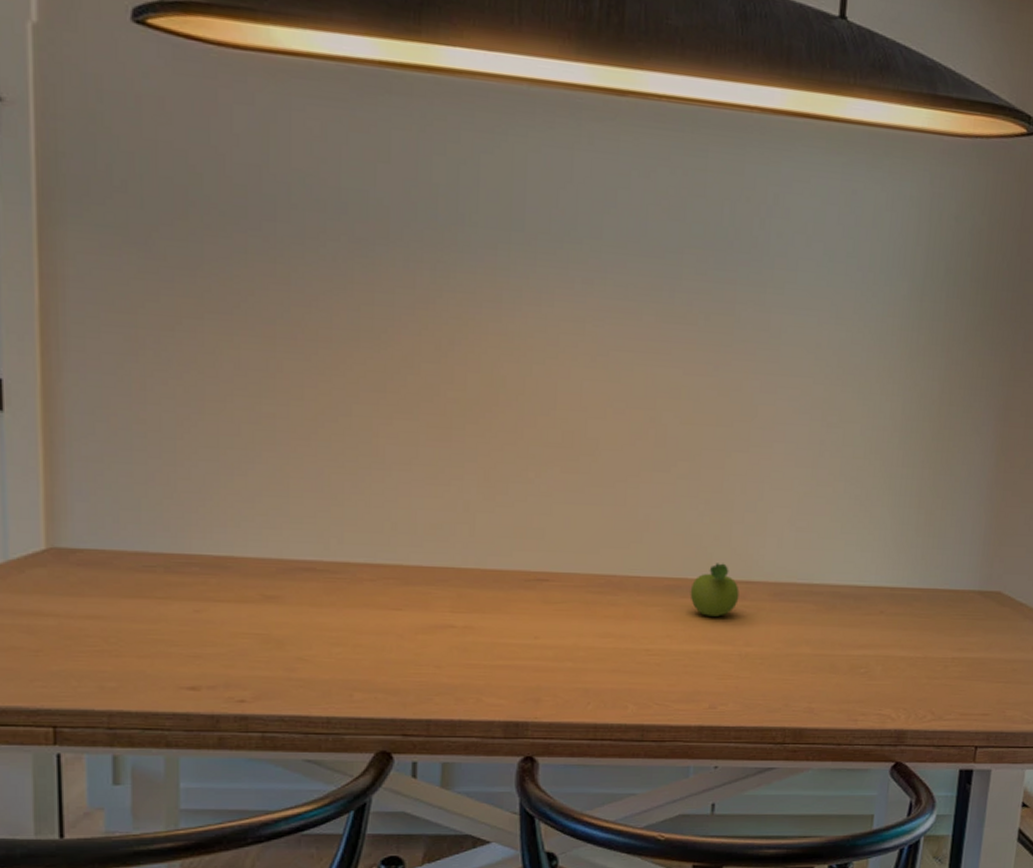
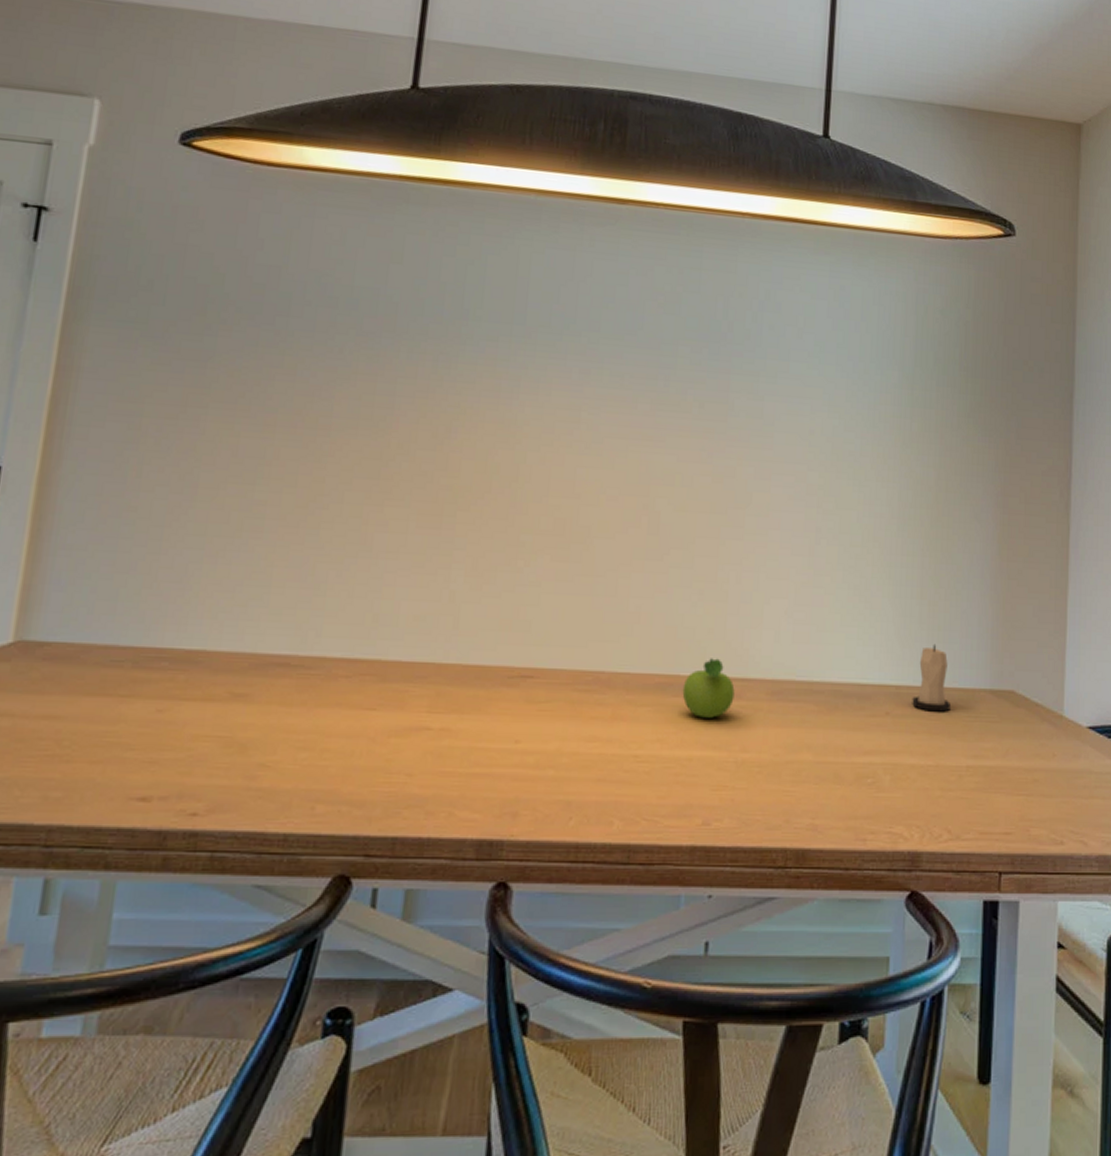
candle: none [905,549,941,611] -> present [912,643,950,712]

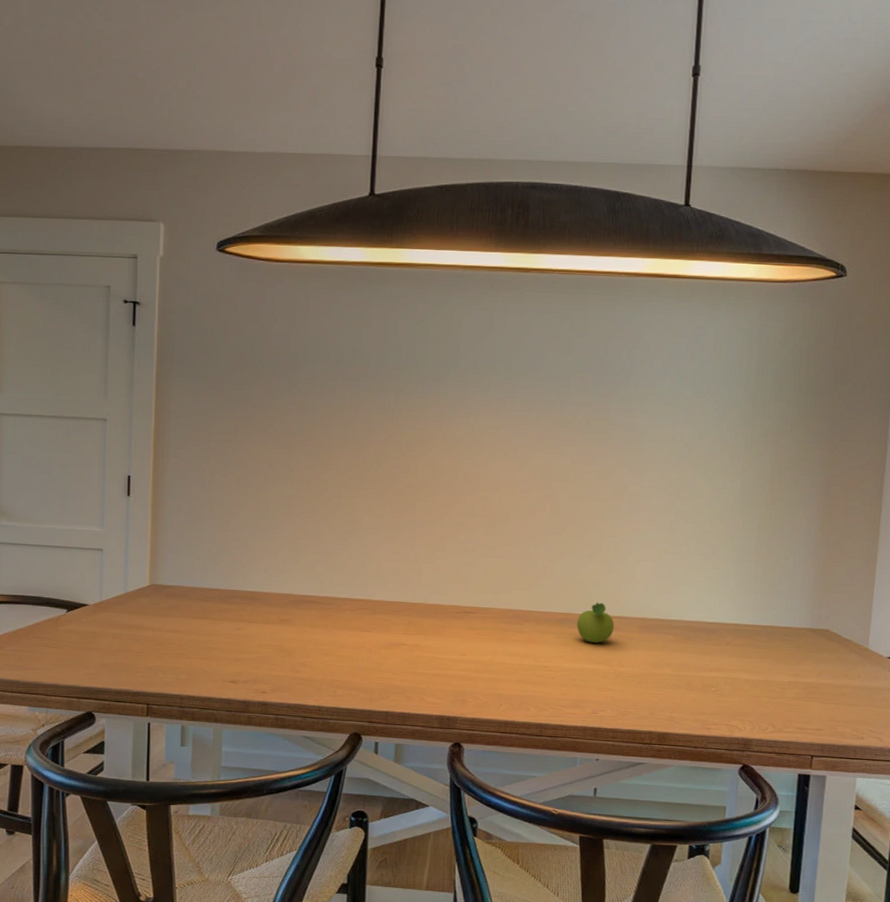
candle: present [912,643,950,712] -> none [747,594,778,643]

